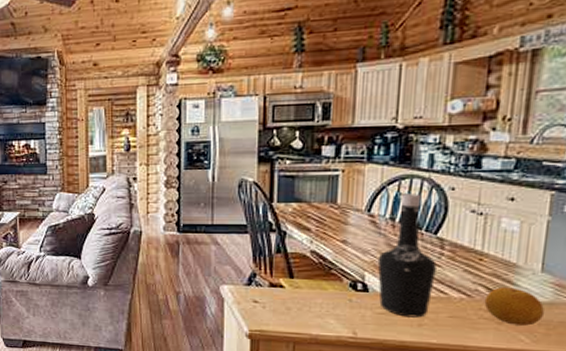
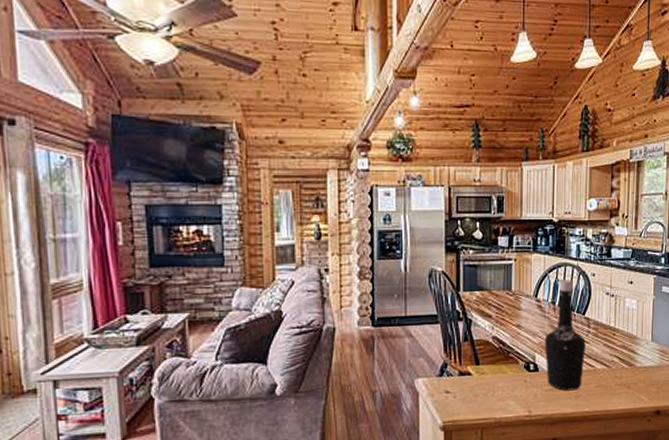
fruit: present [484,287,544,326] -> none [618,356,655,388]

